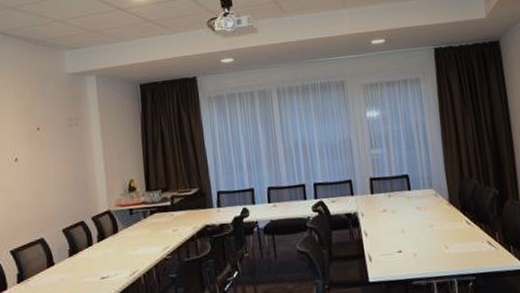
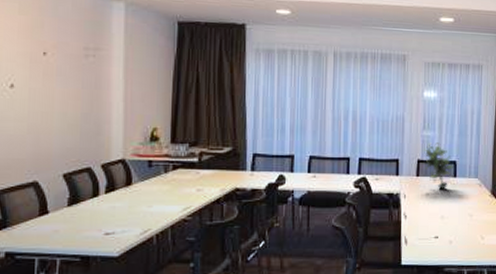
potted plant: none [373,159,406,204] -> present [423,142,453,190]

